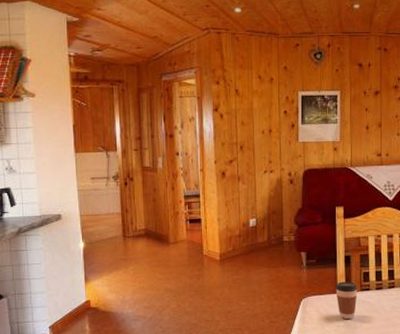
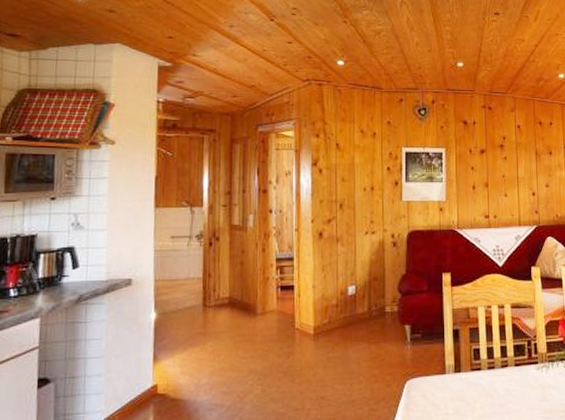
coffee cup: present [335,281,358,319] -> none [443,359,468,405]

